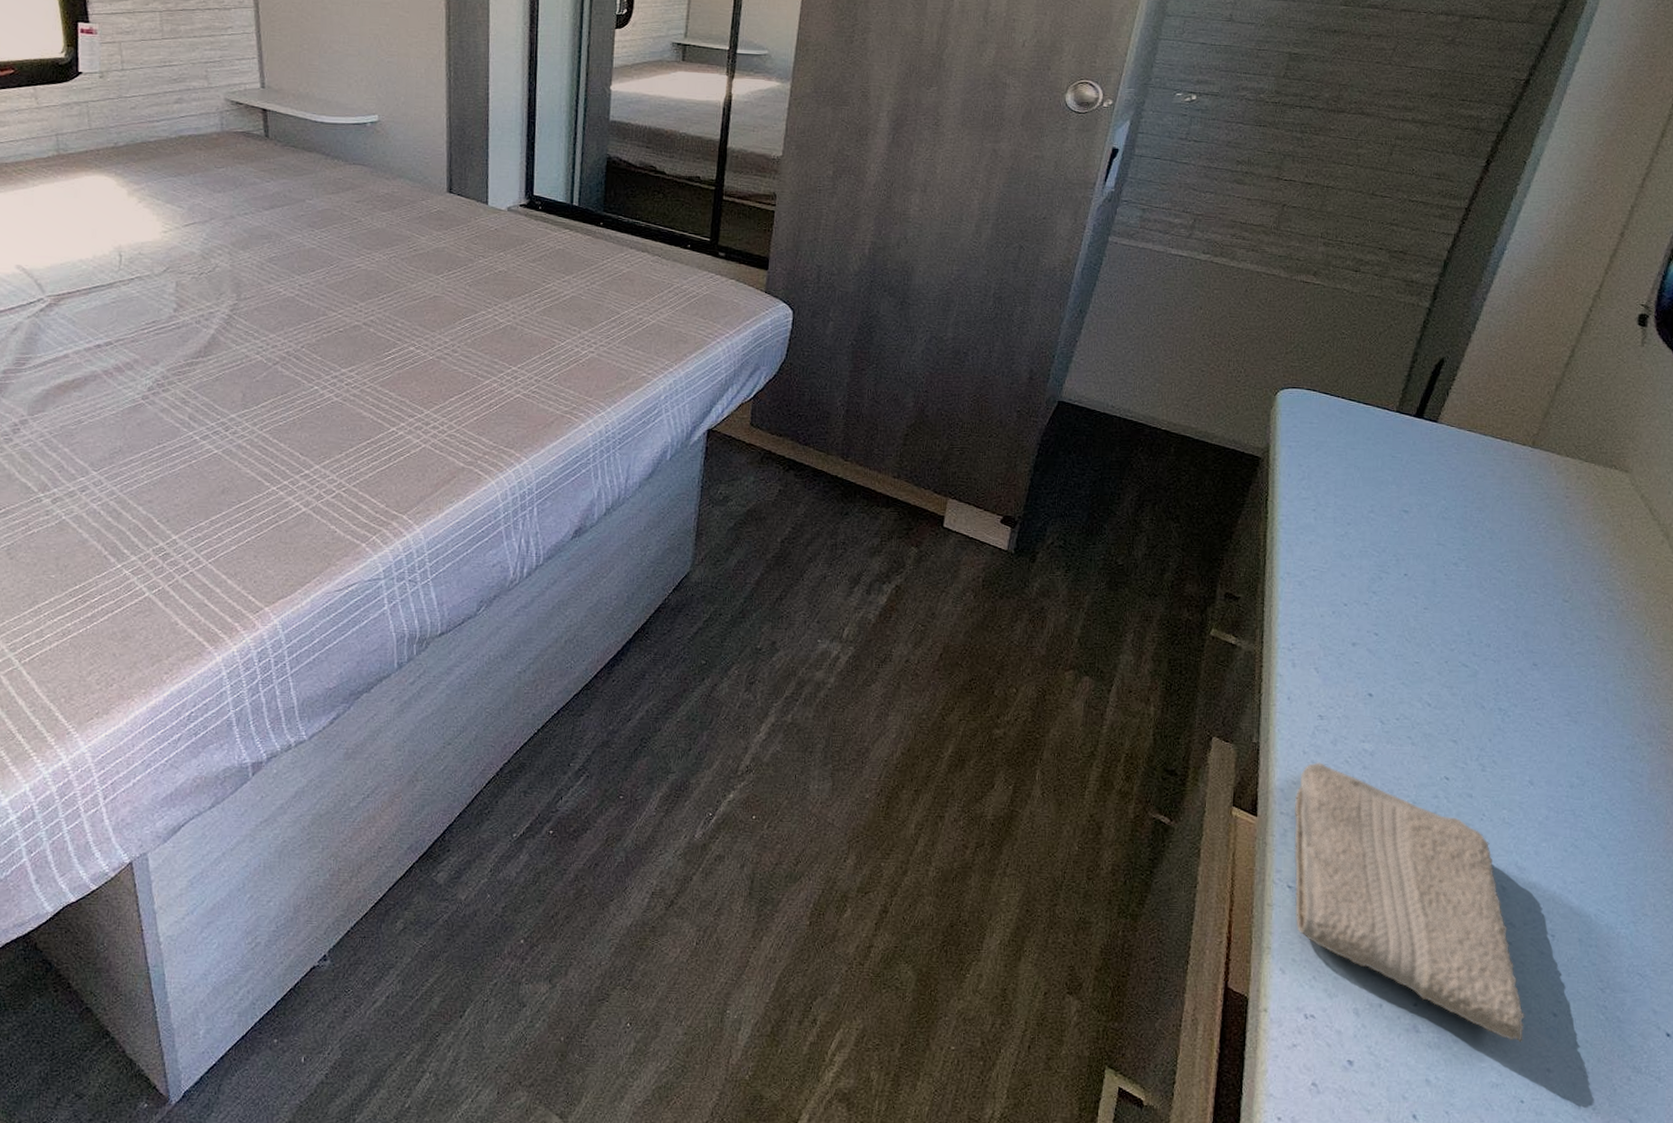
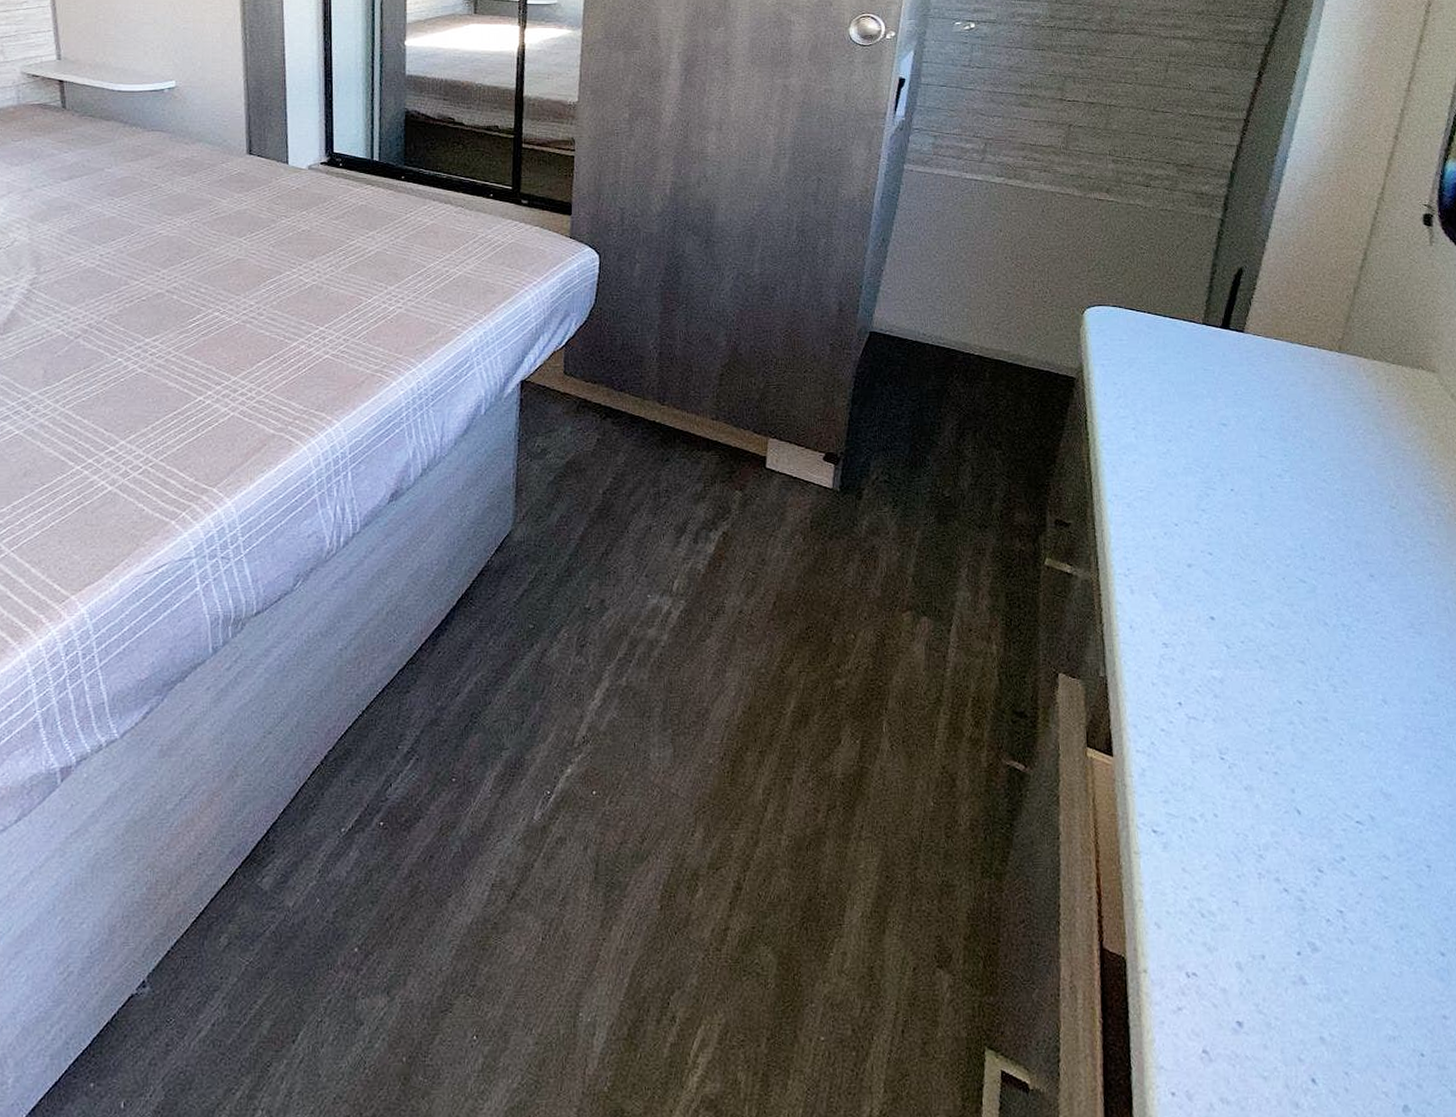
washcloth: present [1294,762,1525,1043] -> none [1149,693,1414,988]

